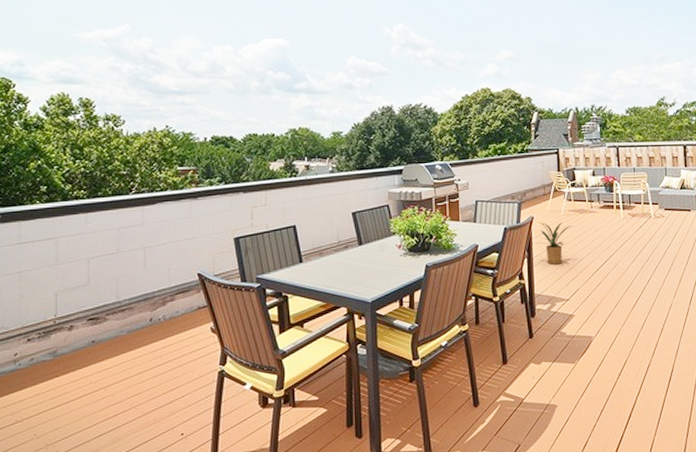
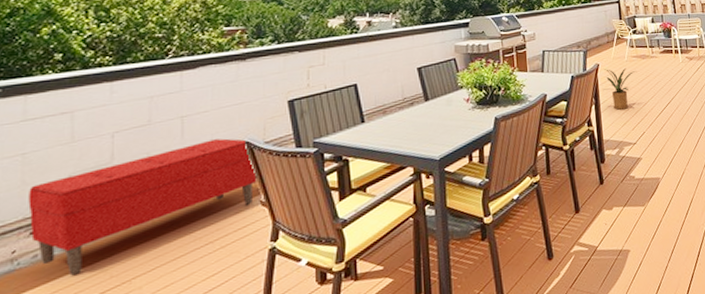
bench: none [25,269,208,379] -> present [28,138,257,276]

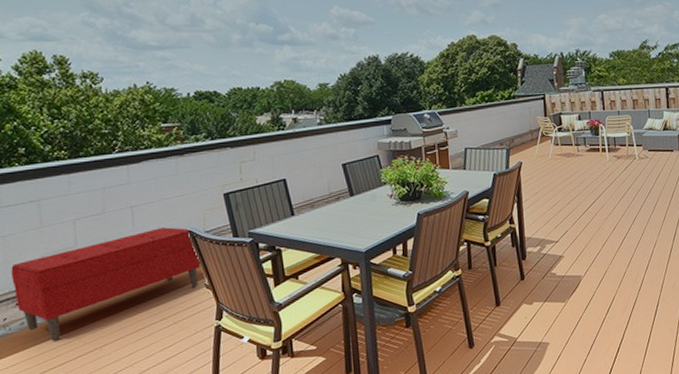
house plant: present [603,68,637,110] -> none [525,167,562,208]

